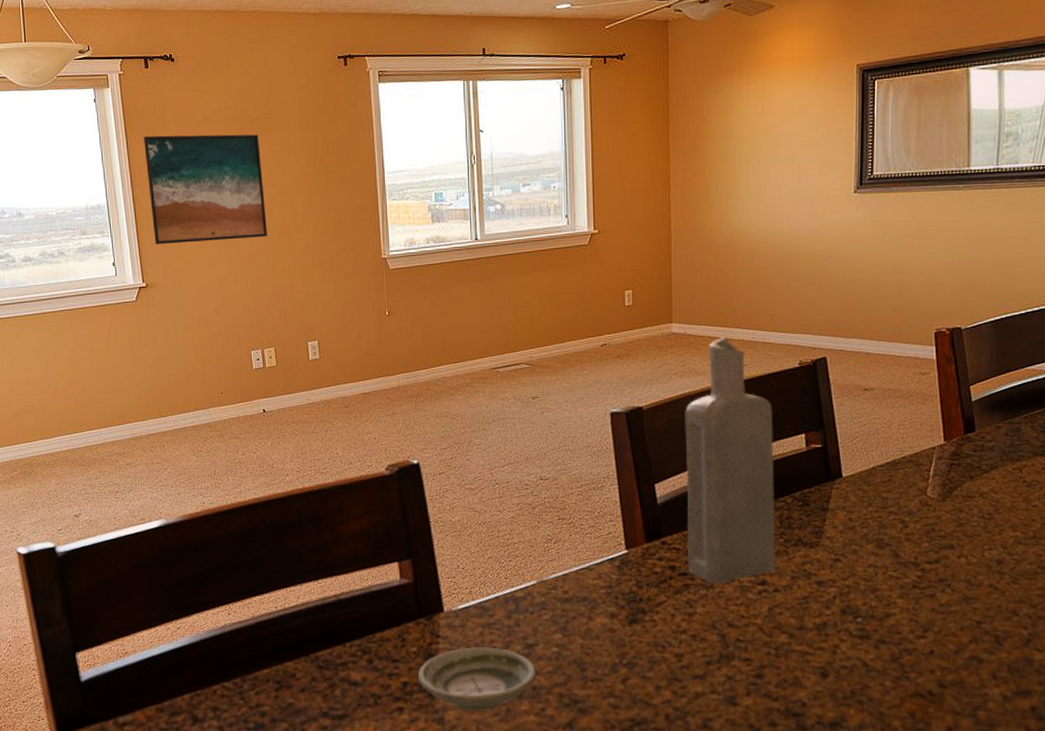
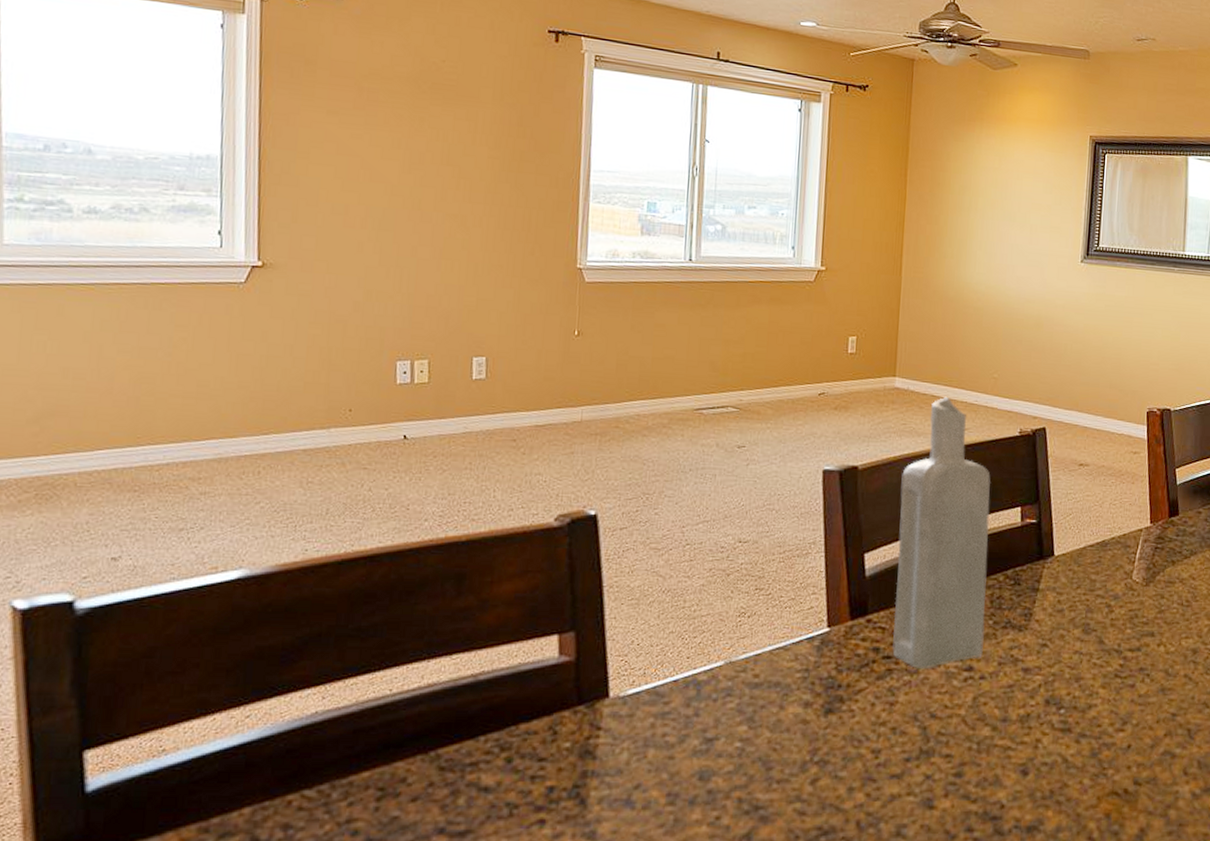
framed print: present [144,134,267,244] -> none [282,81,439,225]
saucer: present [417,647,536,712] -> none [568,742,714,823]

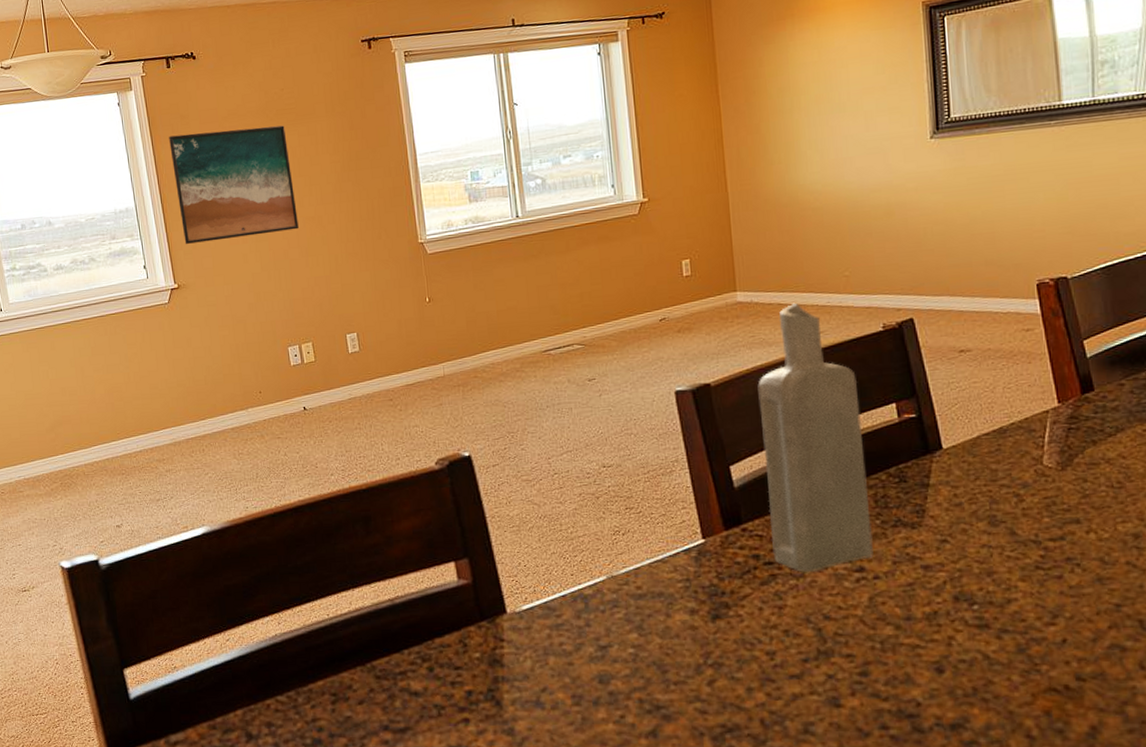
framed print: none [282,81,439,225] -> present [169,125,299,244]

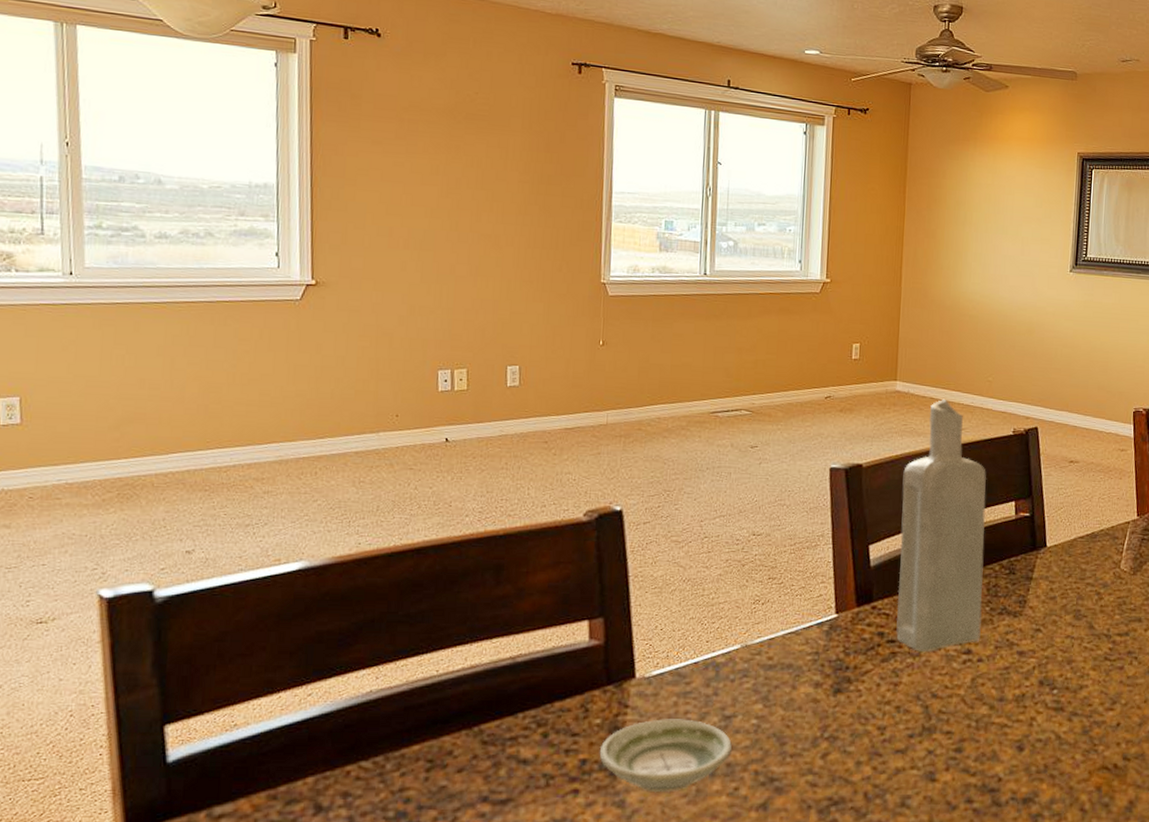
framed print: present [169,125,299,244] -> none [332,114,473,245]
saucer: none [482,650,612,721] -> present [599,719,732,793]

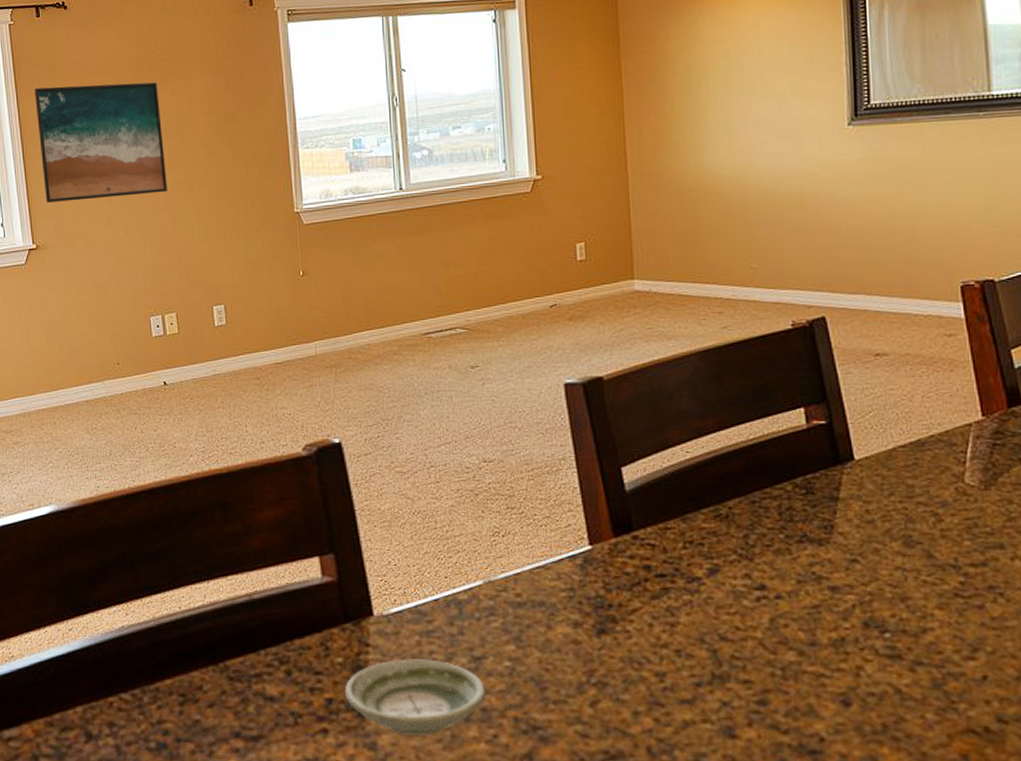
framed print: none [332,114,473,245] -> present [35,82,167,203]
bottle: present [896,400,986,653] -> none [654,295,776,588]

